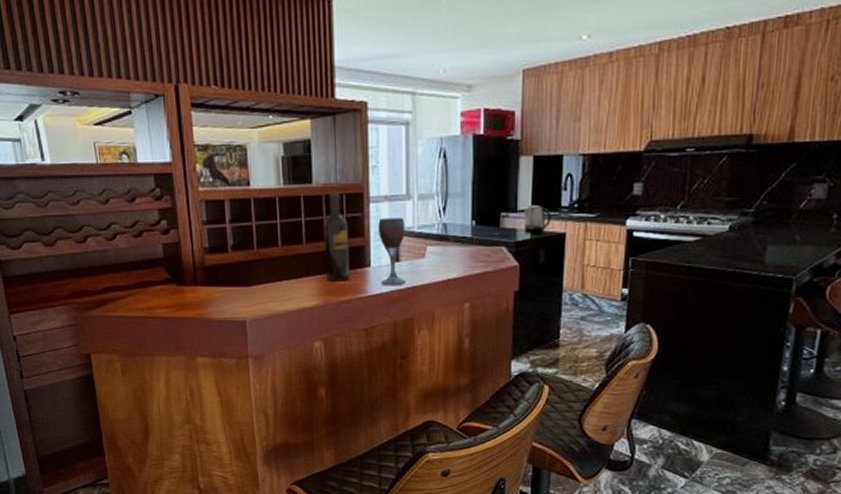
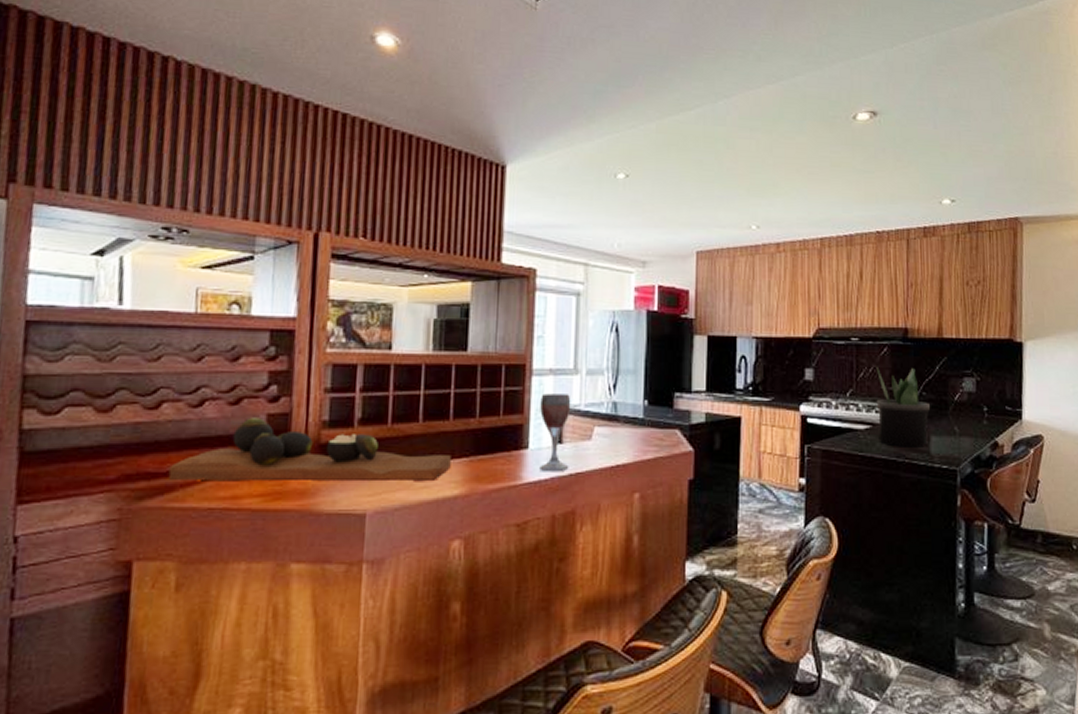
decorative tray: none [101,247,308,297] -> present [168,417,451,481]
wine bottle: present [323,192,350,281] -> none [474,362,506,465]
kettle: present [523,204,552,234] -> none [698,385,727,417]
planter: none [708,176,770,258] -> present [875,366,930,447]

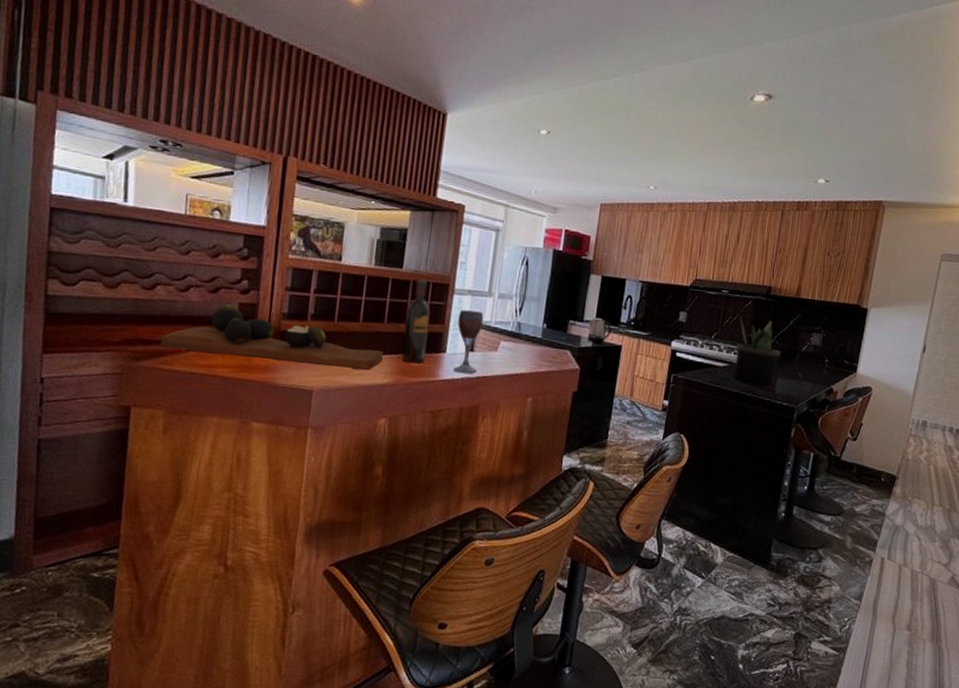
wine bottle: none [474,362,506,465] -> present [401,279,430,364]
kettle: none [698,385,727,417] -> present [586,317,612,344]

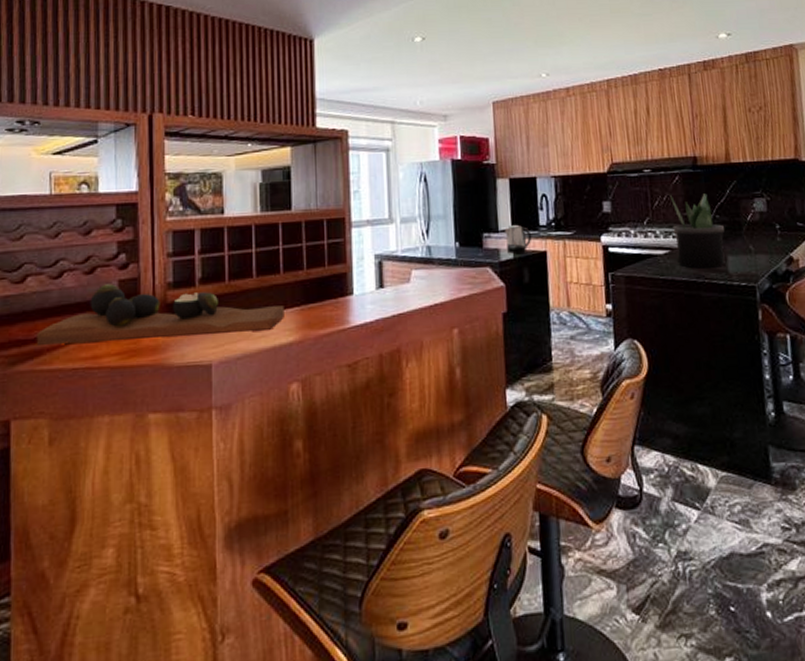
wine bottle: present [401,279,430,364] -> none [302,218,331,313]
cup: present [453,309,484,374] -> none [361,242,392,315]

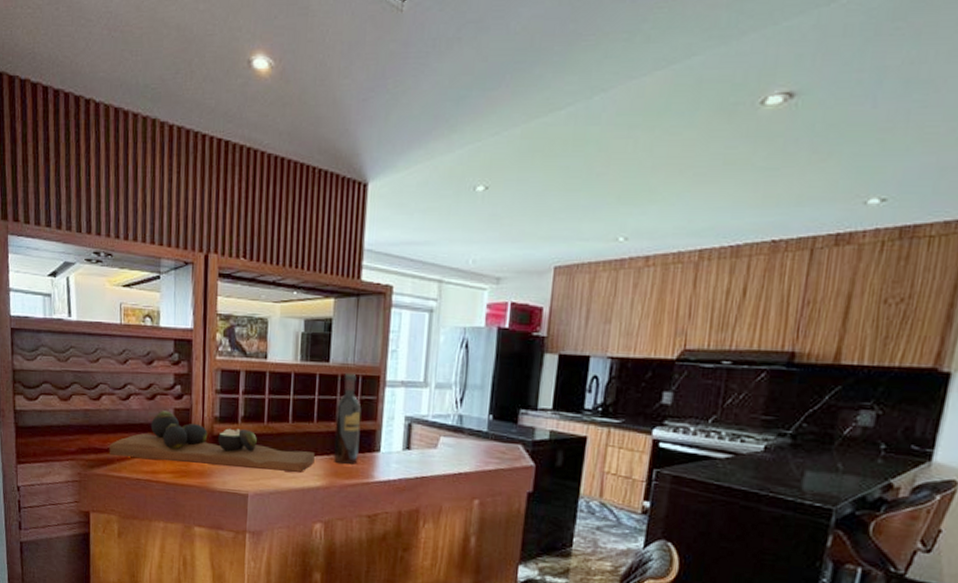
wine bottle: none [302,218,331,313] -> present [334,373,361,464]
kettle: present [504,224,532,254] -> none [542,404,574,435]
planter: present [669,193,724,269] -> none [740,392,810,482]

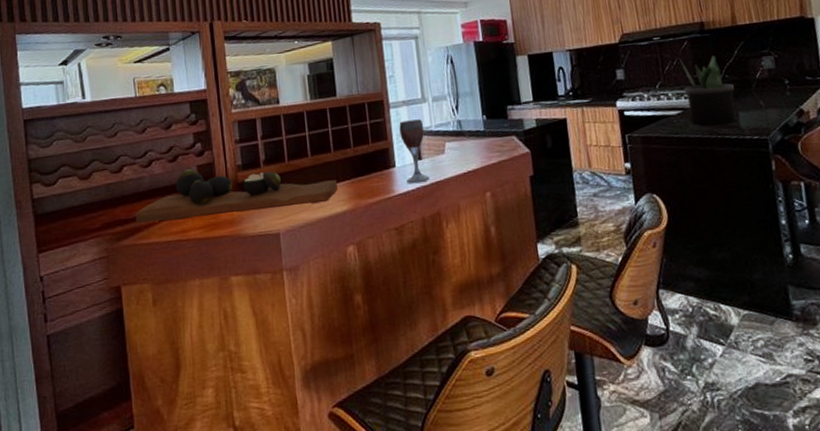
wine bottle: present [334,373,361,464] -> none [349,102,378,185]
cup: none [389,403,420,475] -> present [399,119,430,184]
planter: none [740,392,810,482] -> present [678,56,736,126]

